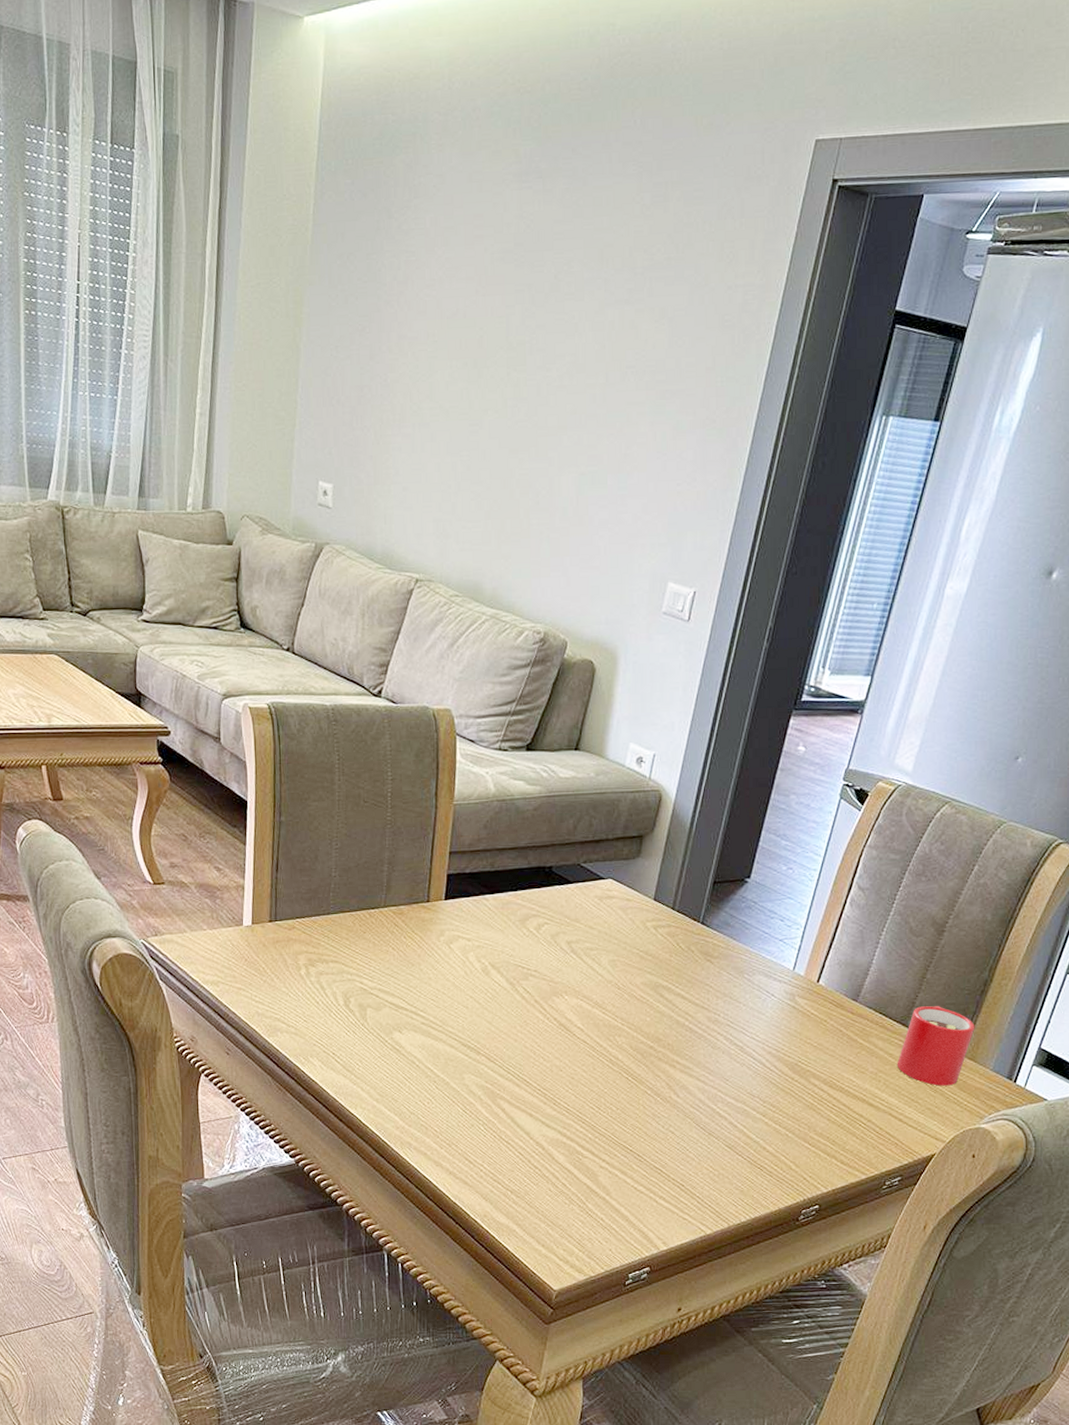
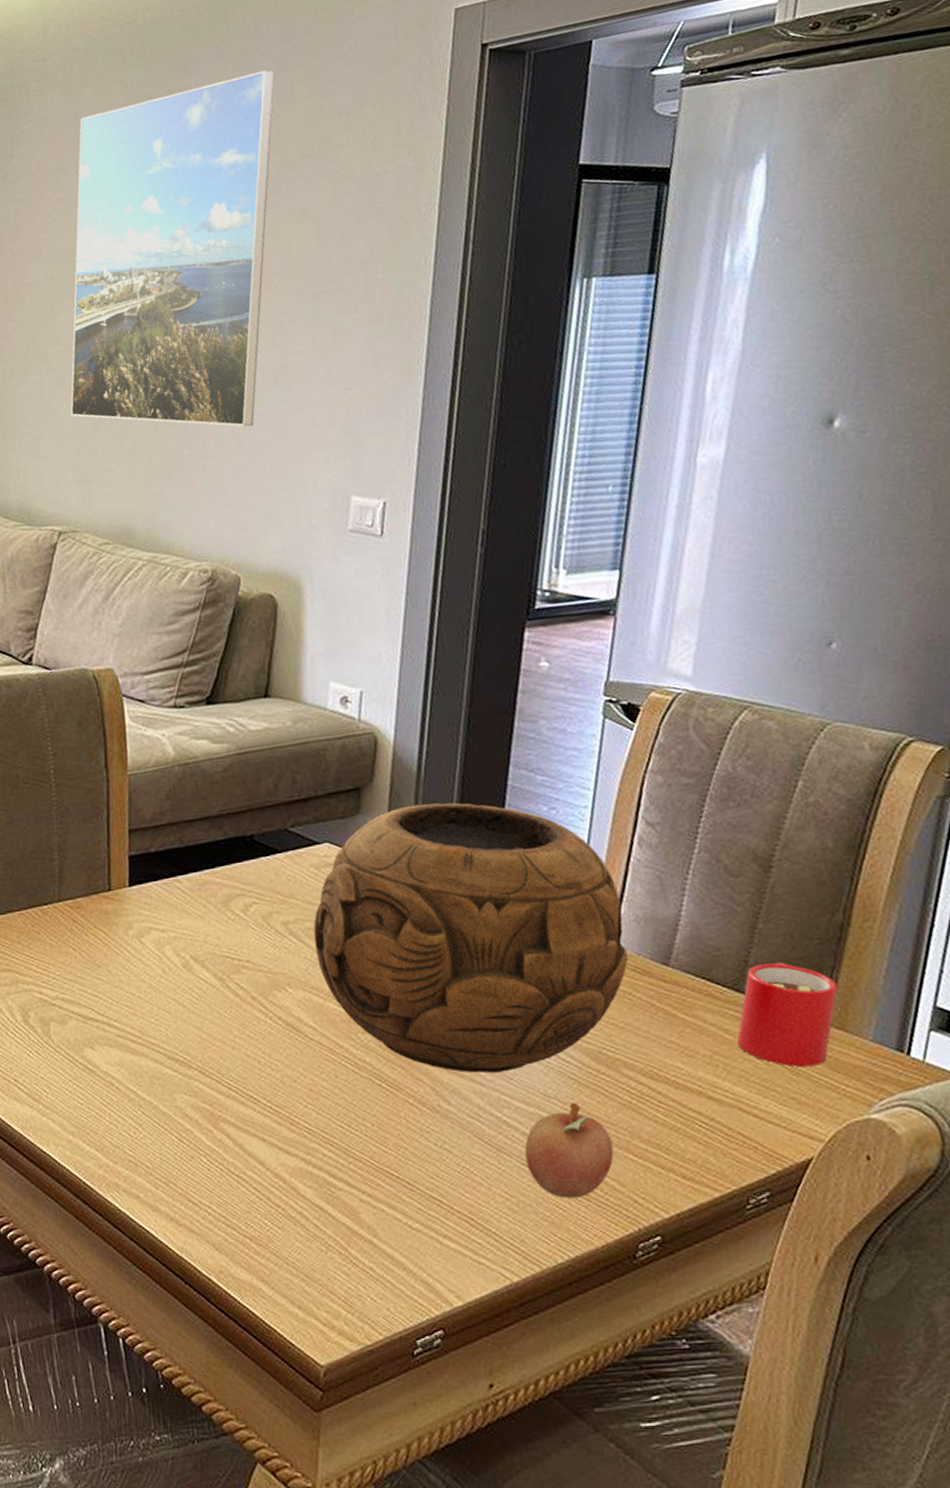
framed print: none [437,165,654,507] -> present [70,70,275,427]
decorative bowl: none [590,854,829,1075] -> present [313,802,628,1073]
fruit: none [729,1102,795,1174] -> present [524,1103,614,1198]

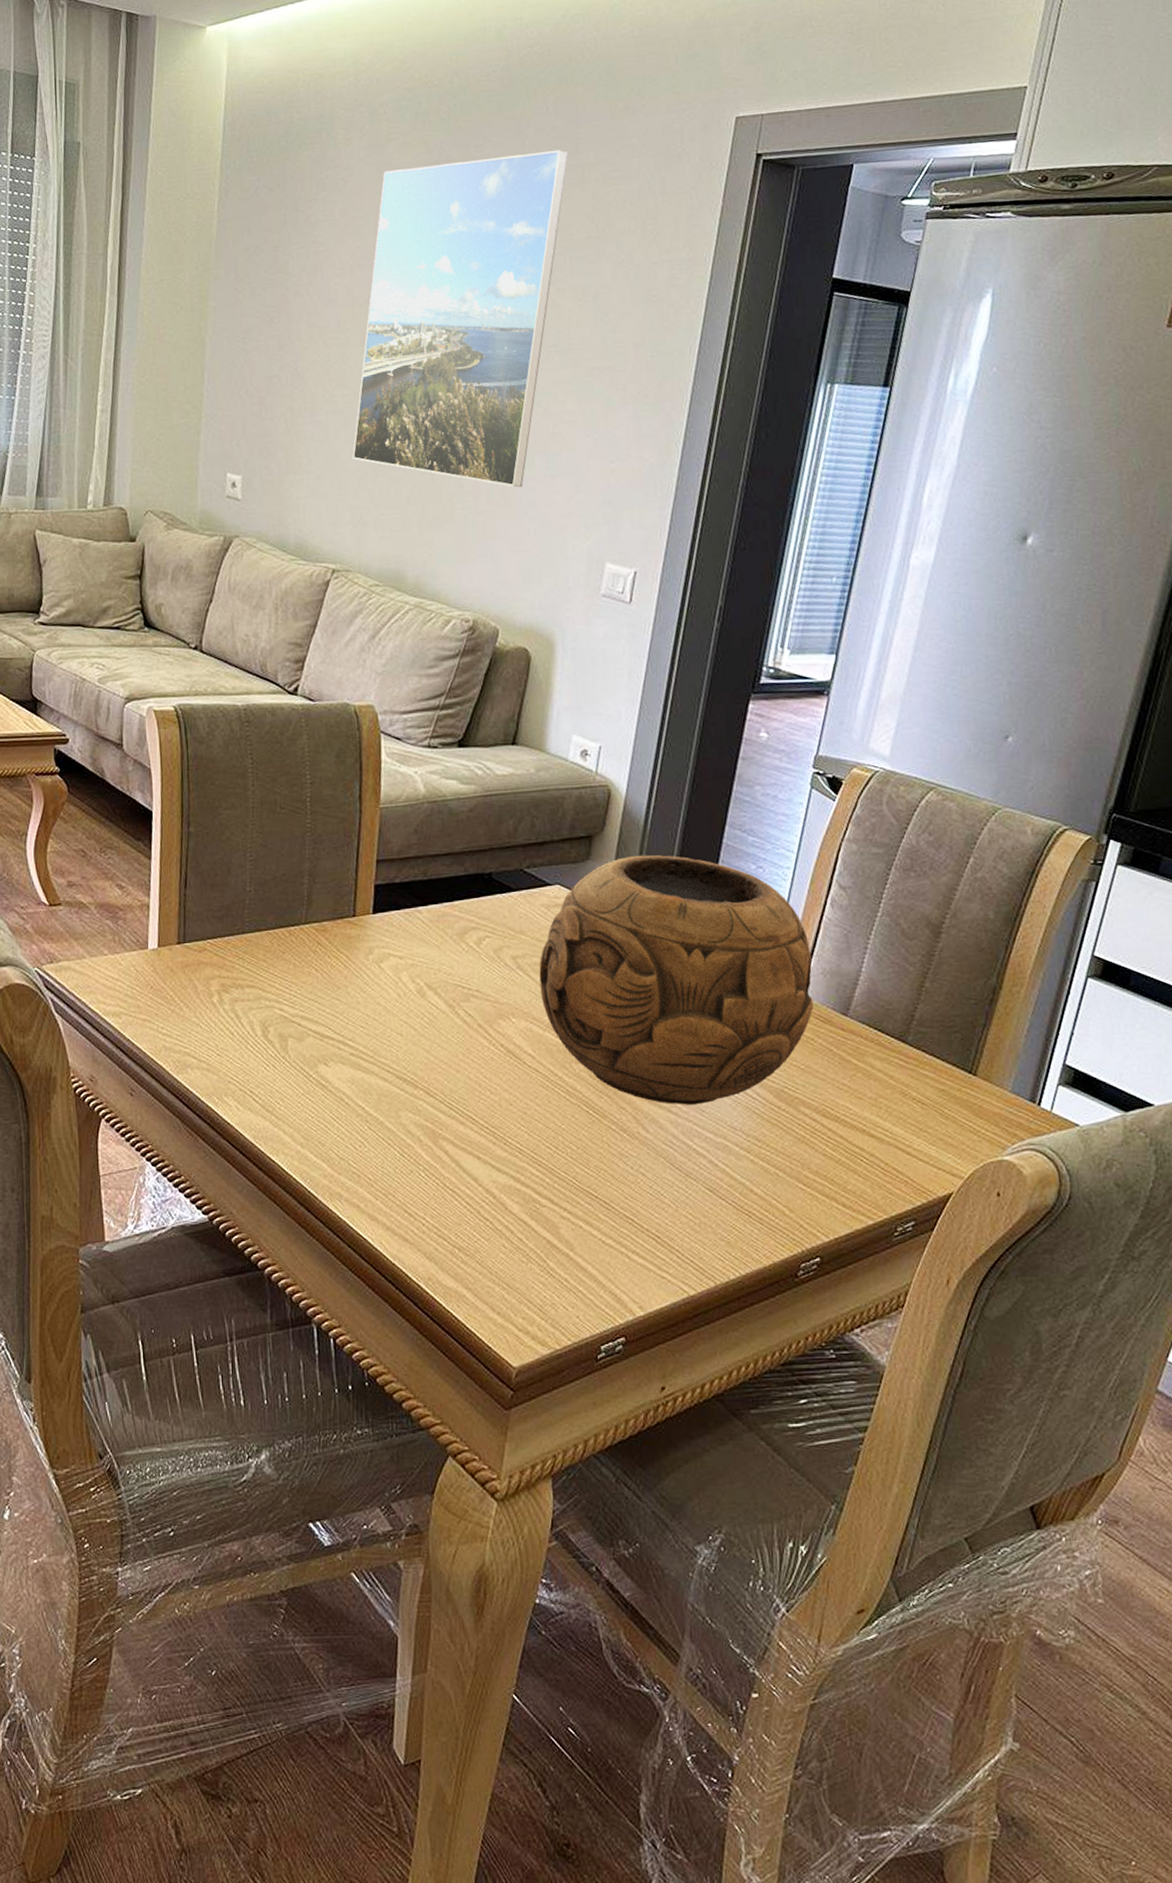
fruit: present [524,1103,614,1198] -> none [709,1135,787,1221]
mug: present [737,962,838,1067] -> none [899,1018,987,1112]

